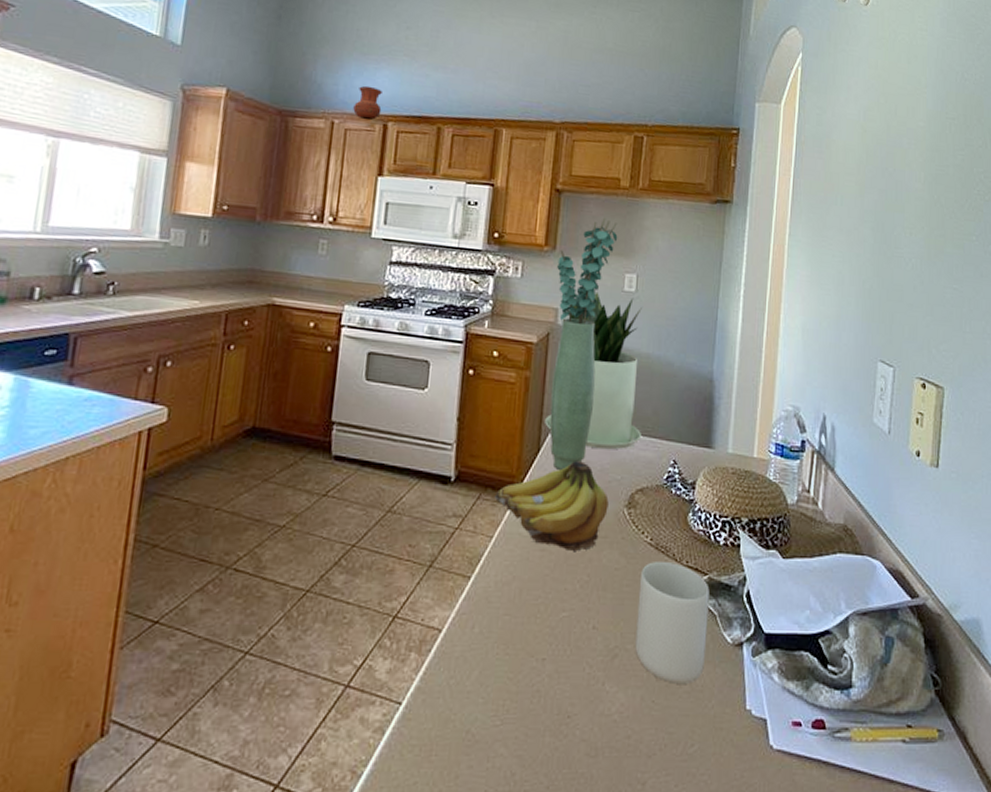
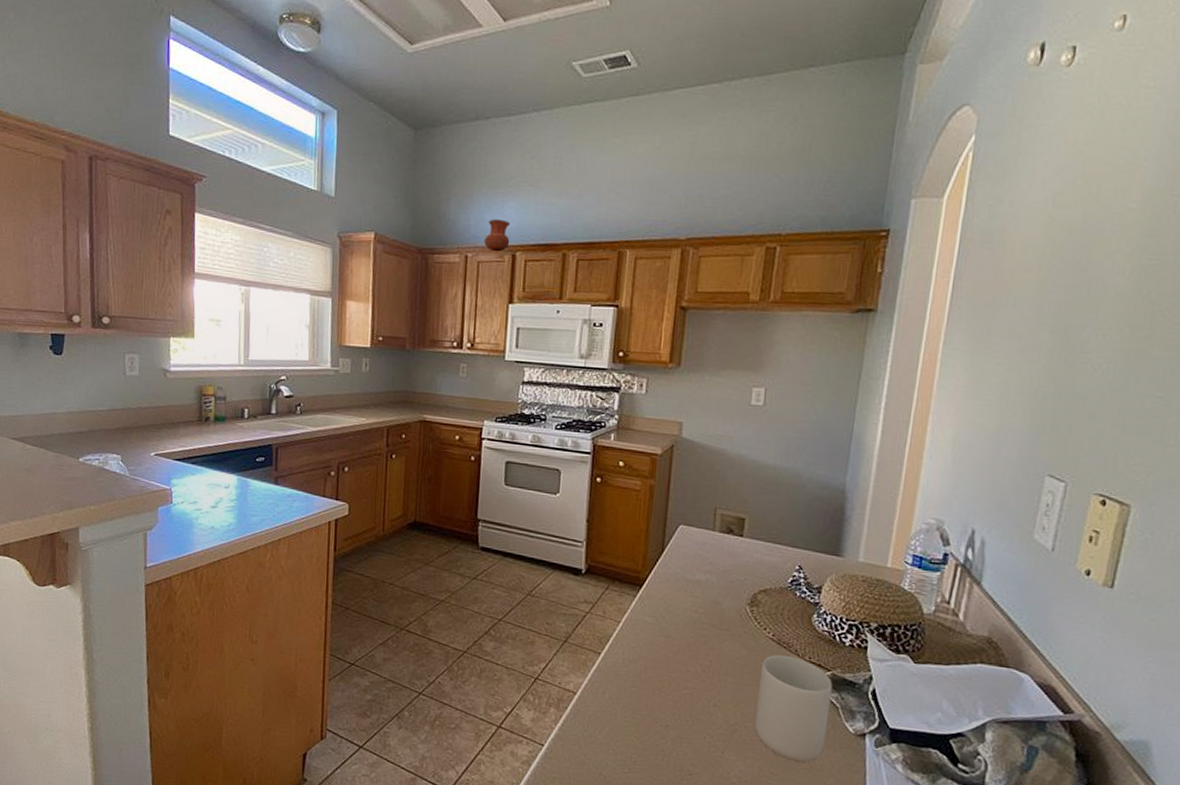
fruit: present [494,461,609,551] -> none [621,561,731,640]
planter: present [545,291,642,450] -> none [669,406,770,553]
vase: present [549,217,618,471] -> none [673,332,746,570]

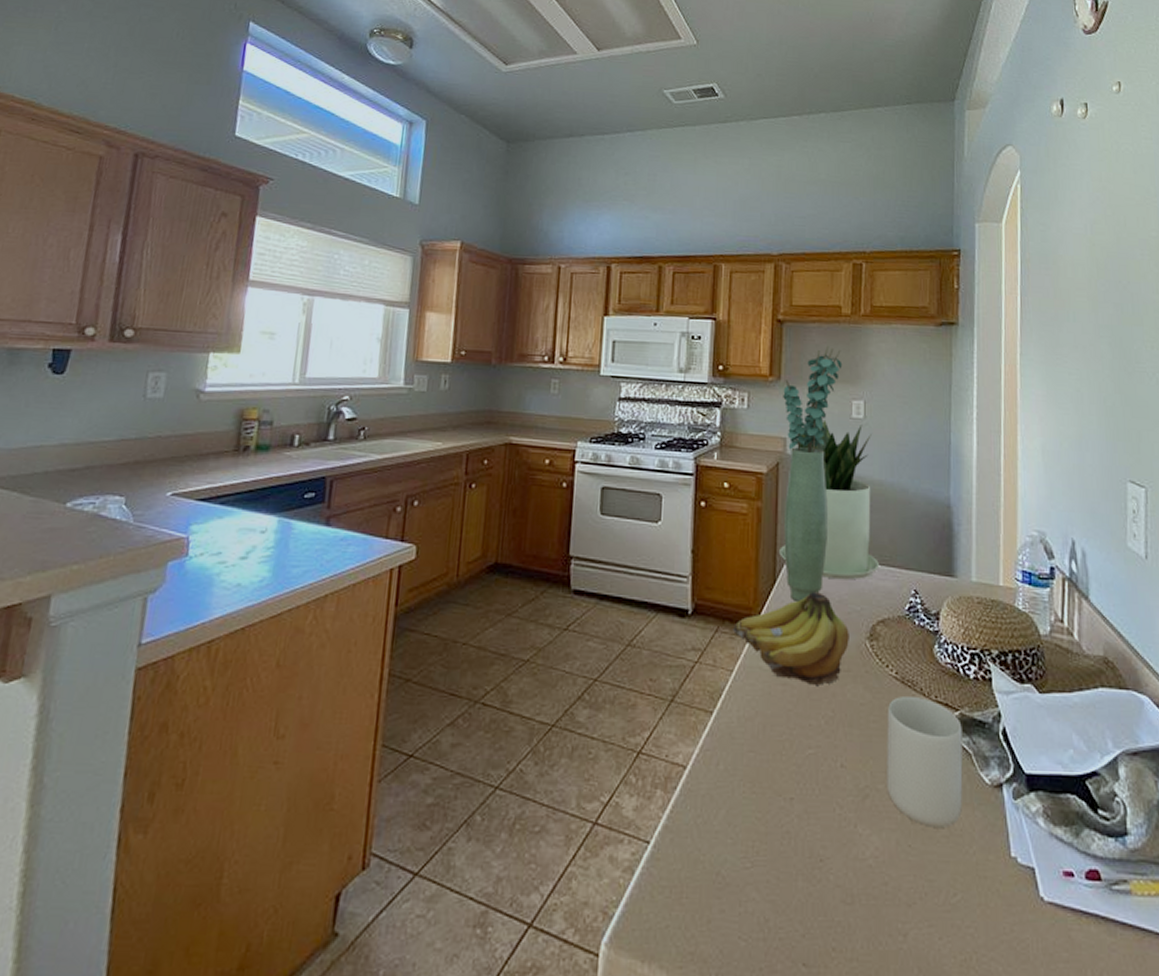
ceramic pot: present [484,218,510,252] -> none [578,230,605,264]
fruit: none [621,561,731,640] -> present [732,592,849,685]
planter: none [669,406,770,553] -> present [779,419,879,580]
vase: none [673,332,746,570] -> present [783,345,843,603]

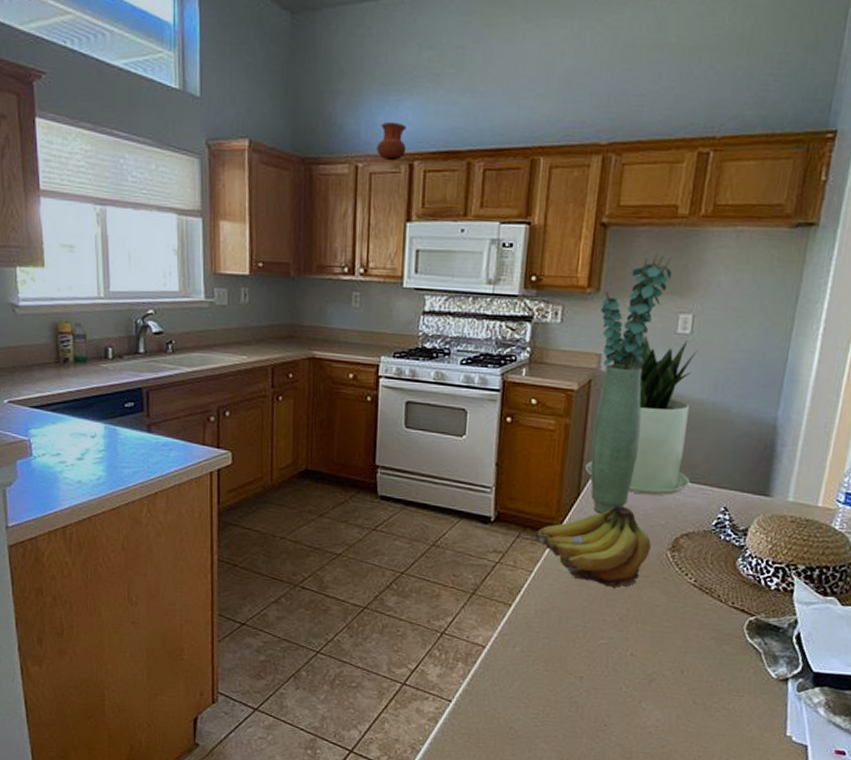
ceramic pot: none [578,230,605,264] -> present [377,121,407,161]
mug: present [887,695,963,828] -> none [673,600,756,709]

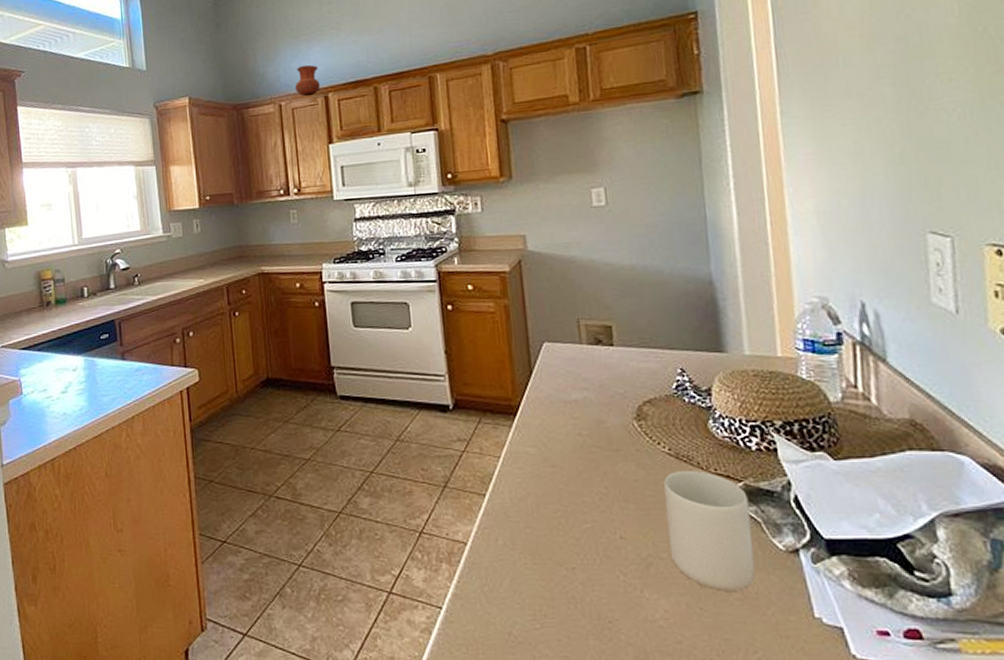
fruit: present [533,505,651,588] -> none [494,379,616,465]
planter: present [585,335,697,496] -> none [532,212,639,366]
vase: present [590,252,673,515] -> none [516,137,582,391]
mug: none [673,600,756,709] -> present [663,470,756,591]

